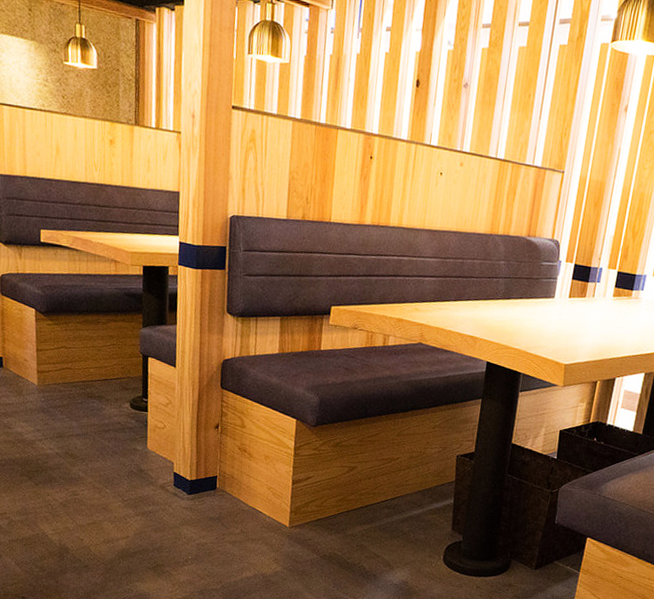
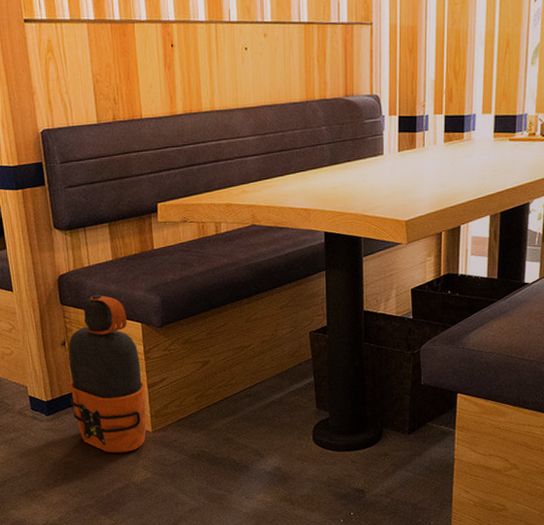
water bottle: none [214,384,291,543] -> present [68,294,147,453]

